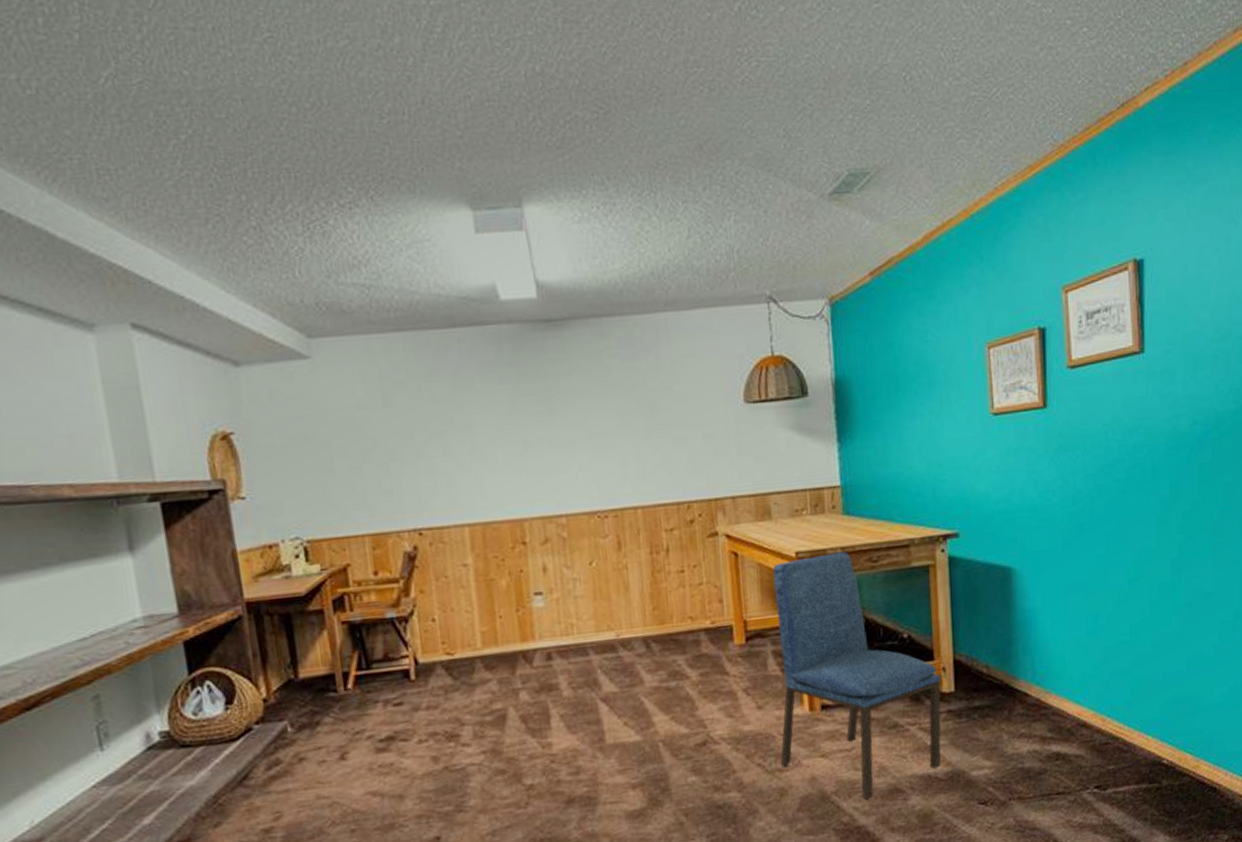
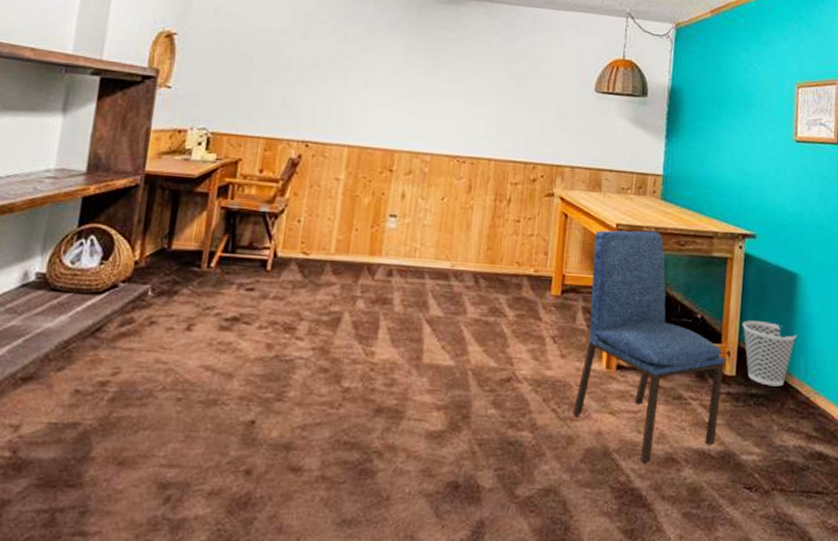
wastebasket: none [955,626,1018,695] -> present [742,320,797,387]

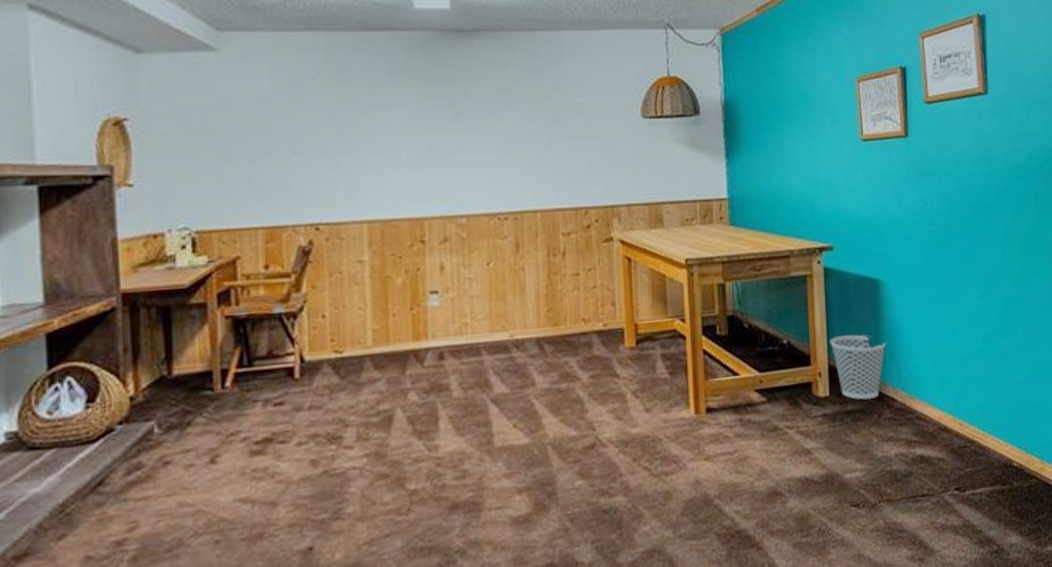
dining chair: present [573,230,725,463] -> none [664,260,817,503]

